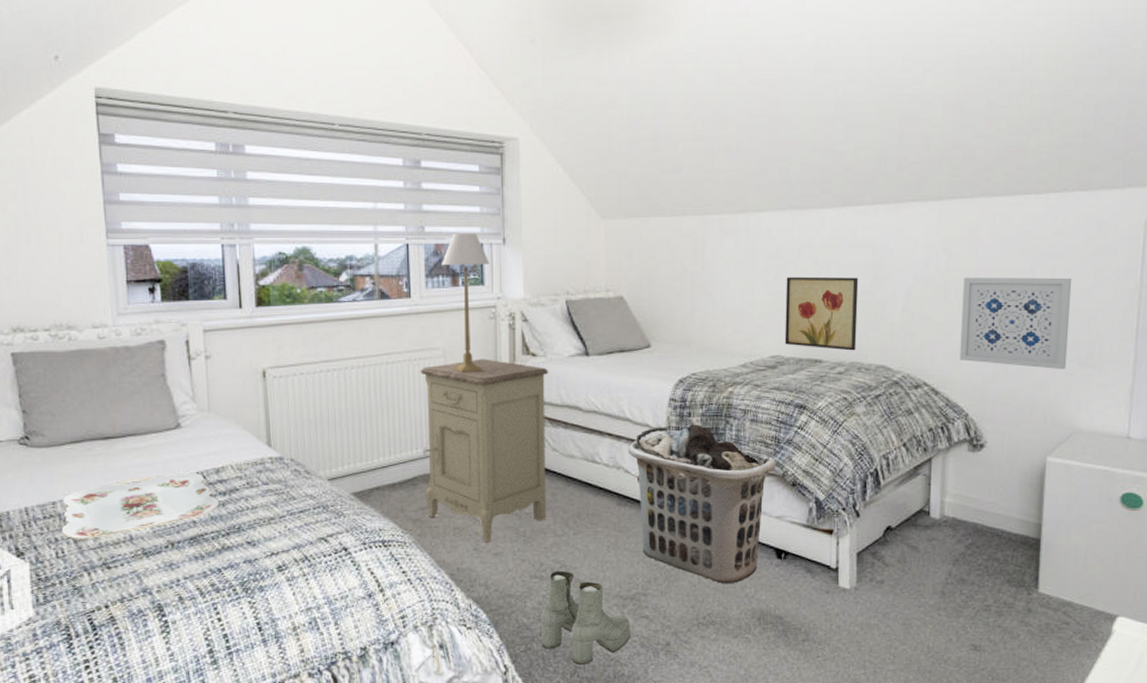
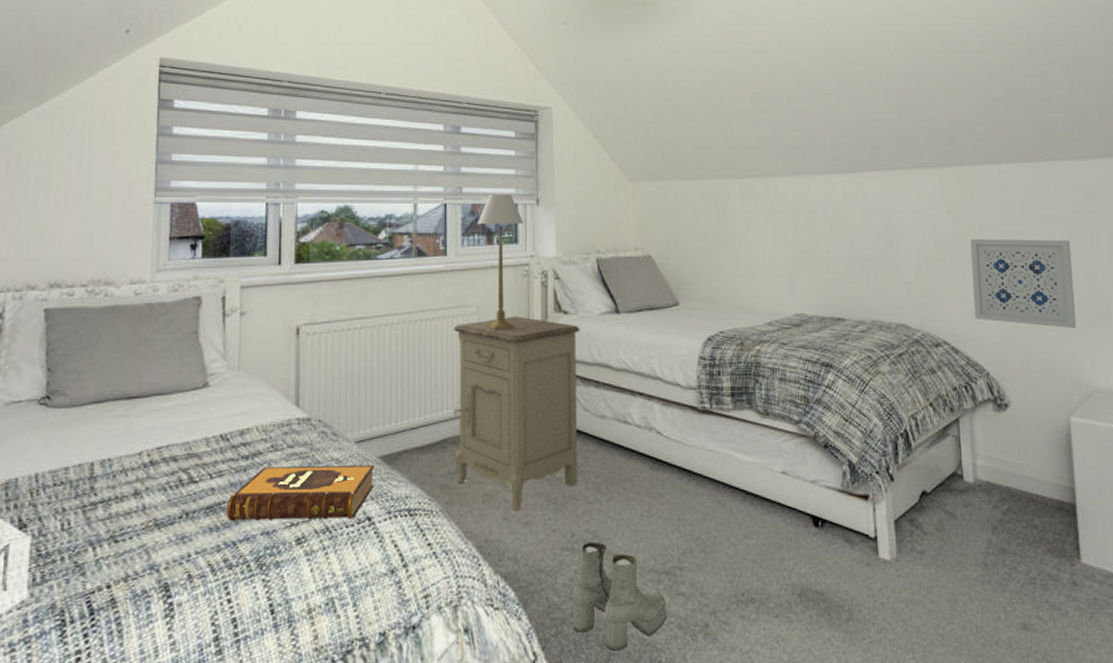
serving tray: present [61,472,219,540] -> none [70,434,240,510]
hardback book: none [209,500,349,551] -> present [226,464,375,522]
clothes hamper: present [628,424,777,583] -> none [659,383,808,555]
wall art: present [784,276,859,351] -> none [805,237,876,309]

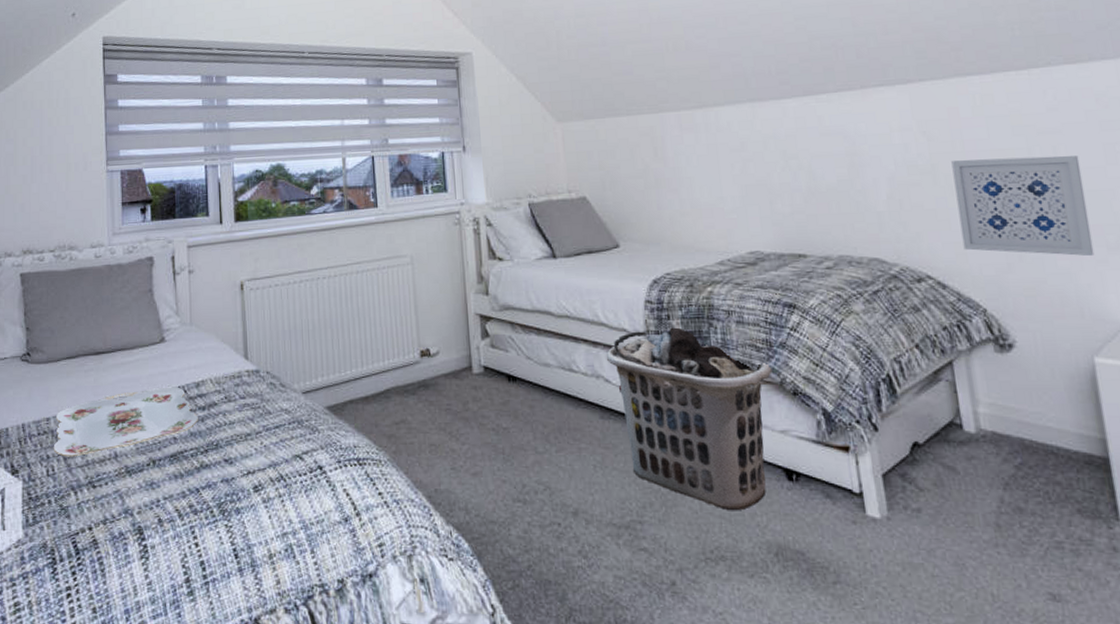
serving tray: none [70,434,240,510] -> present [53,387,198,457]
hardback book: present [226,464,375,522] -> none [188,414,324,470]
nightstand: present [453,316,580,511] -> none [389,264,526,461]
table lamp: present [478,193,524,330] -> none [406,142,452,280]
boots: present [572,541,667,650] -> none [527,493,630,606]
clothes hamper: none [659,383,808,555] -> present [606,327,773,510]

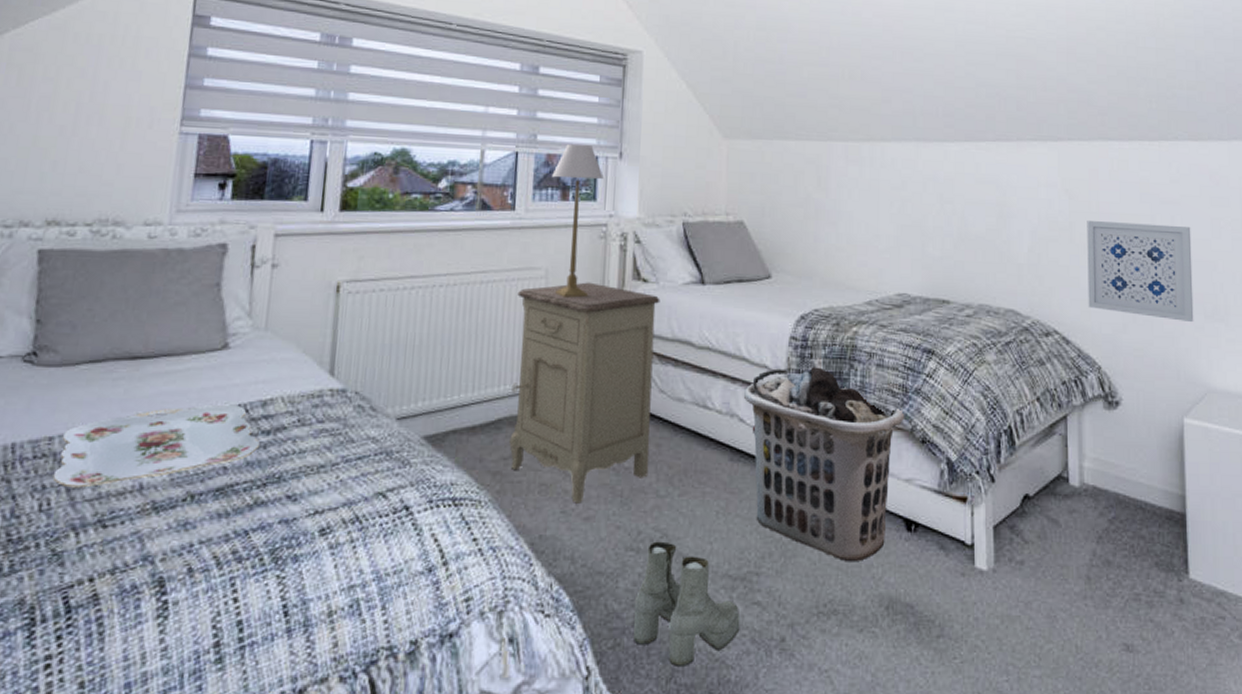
nightstand: none [389,264,526,461] -> present [509,282,660,504]
table lamp: none [406,142,452,280] -> present [552,144,605,298]
boots: none [527,493,630,606] -> present [633,541,740,666]

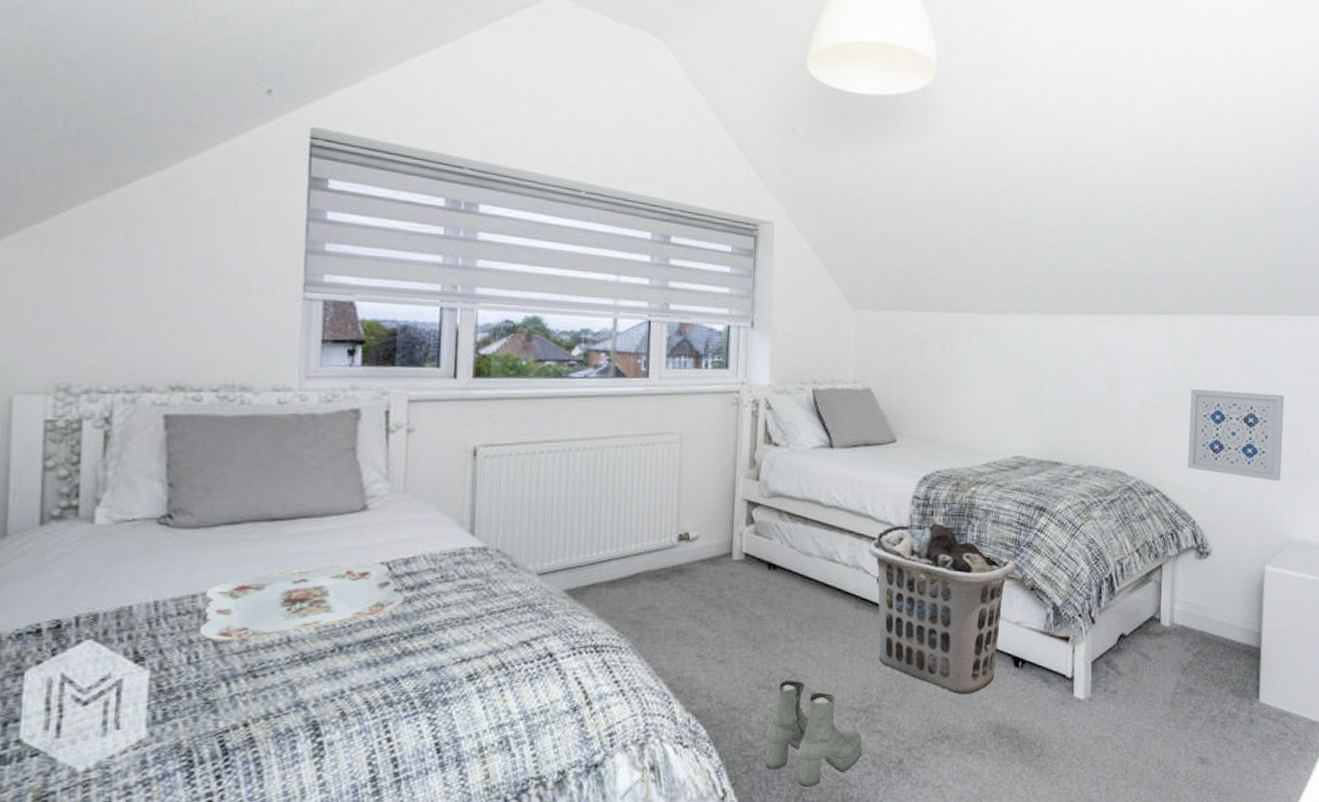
nightstand: present [509,282,660,504] -> none [647,446,791,648]
table lamp: present [552,144,605,298] -> none [685,313,737,461]

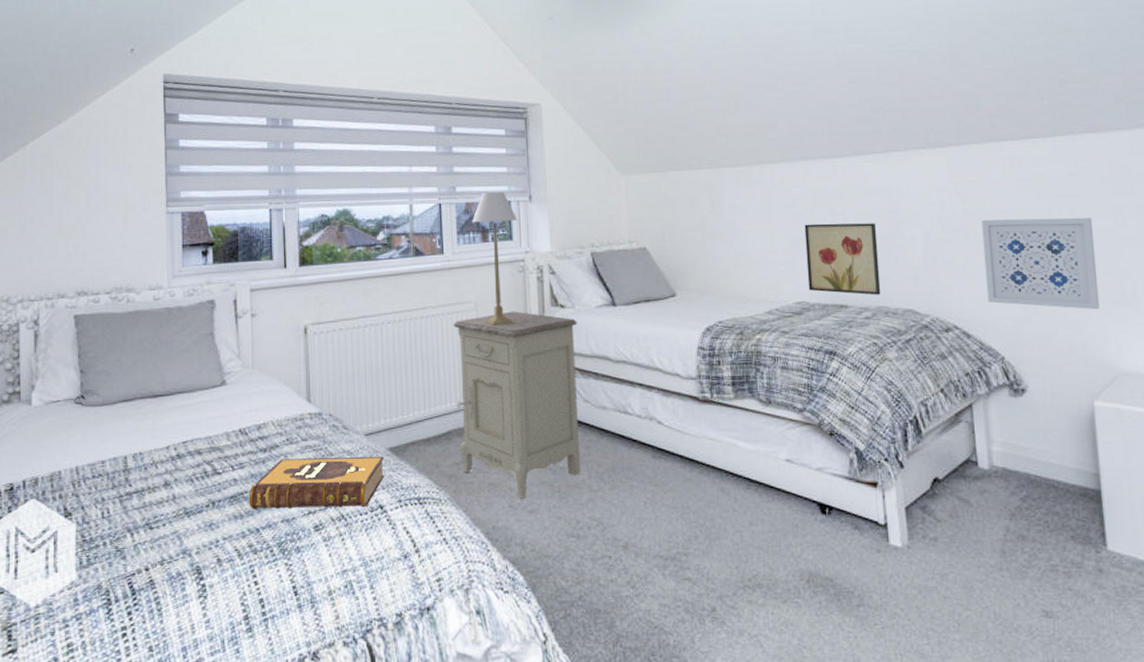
serving tray: present [199,562,404,642] -> none [108,429,259,499]
hardback book: none [386,598,559,657] -> present [248,456,385,510]
nightstand: none [647,446,791,648] -> present [453,311,581,499]
table lamp: none [685,313,737,461] -> present [472,191,518,326]
boots: present [765,680,863,787] -> none [579,528,674,633]
clothes hamper: present [868,523,1017,694] -> none [659,372,812,541]
wall art: none [1027,378,1097,455] -> present [804,223,881,295]

